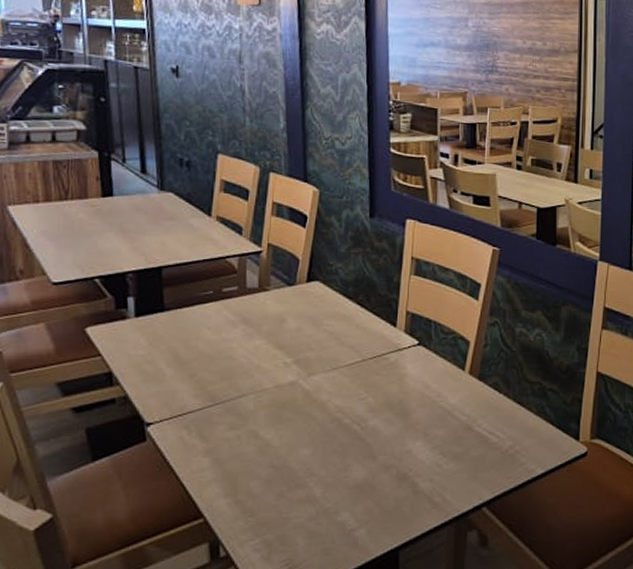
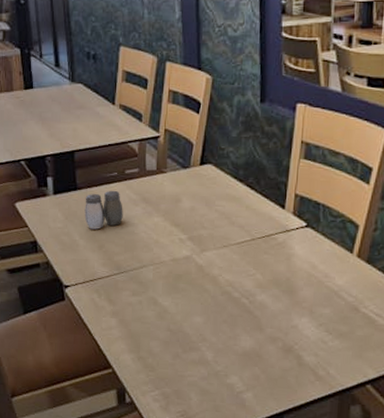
salt and pepper shaker: none [173,310,220,356] -> present [84,190,123,230]

